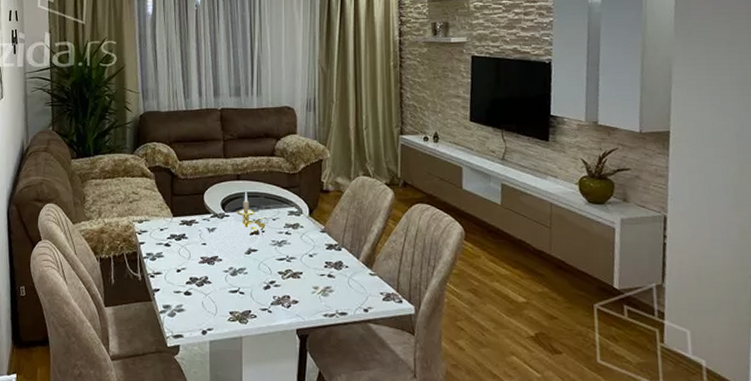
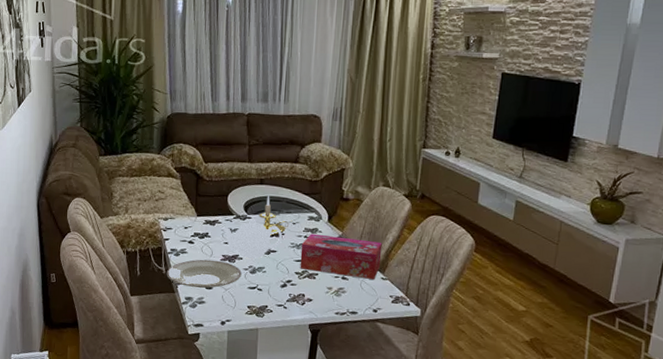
plate: none [142,263,222,294] -> present [166,259,242,288]
tissue box: none [283,229,368,276] -> present [300,233,382,279]

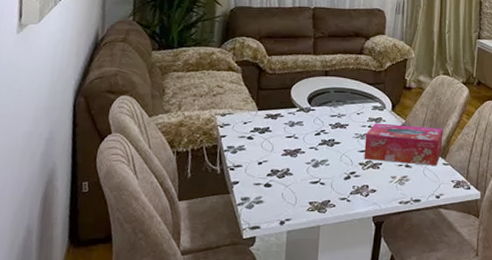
plate: present [166,259,242,288] -> none [220,155,304,186]
teapot: present [221,219,283,259] -> none [283,111,347,151]
candle holder: present [259,195,292,237] -> none [323,87,356,128]

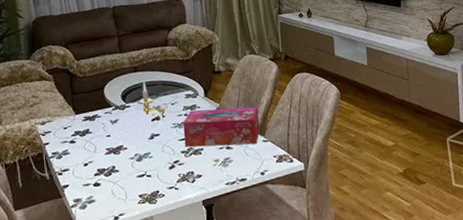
teapot: none [283,111,347,151] -> present [101,107,164,147]
candle holder: none [323,87,356,128] -> present [137,81,170,121]

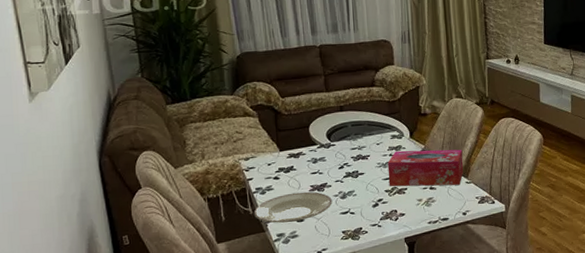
plate: none [50,155,128,188] -> present [253,191,332,223]
teapot: present [101,107,164,147] -> none [306,146,369,185]
candle holder: present [137,81,170,121] -> none [342,121,376,160]

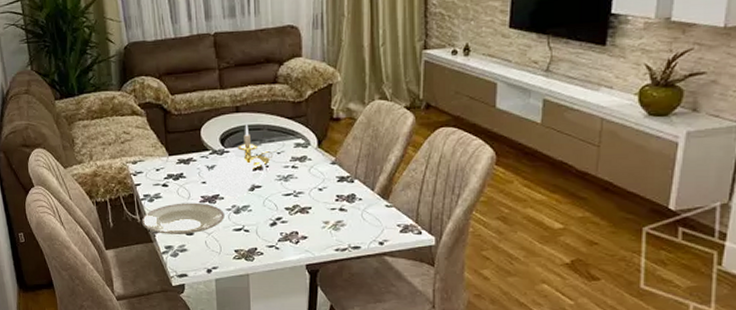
teapot: none [306,146,369,185] -> present [197,153,267,197]
candle holder: none [342,121,376,160] -> present [237,124,276,170]
tissue box: present [387,149,464,187] -> none [289,162,384,208]

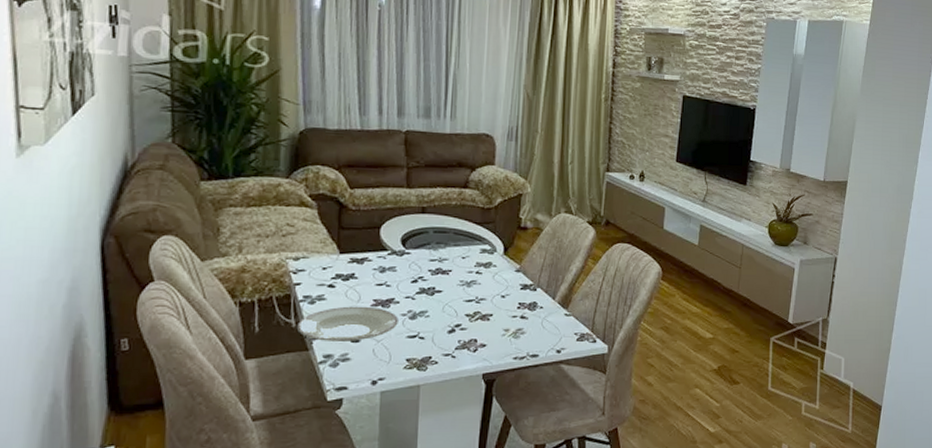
teapot: present [197,153,267,197] -> none [372,254,450,301]
candle holder: present [237,124,276,170] -> none [420,226,461,274]

